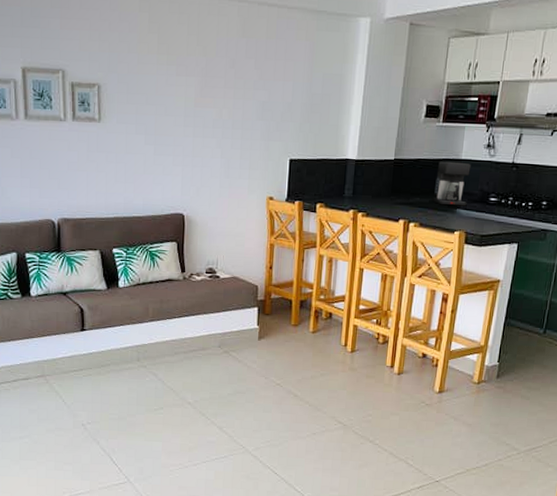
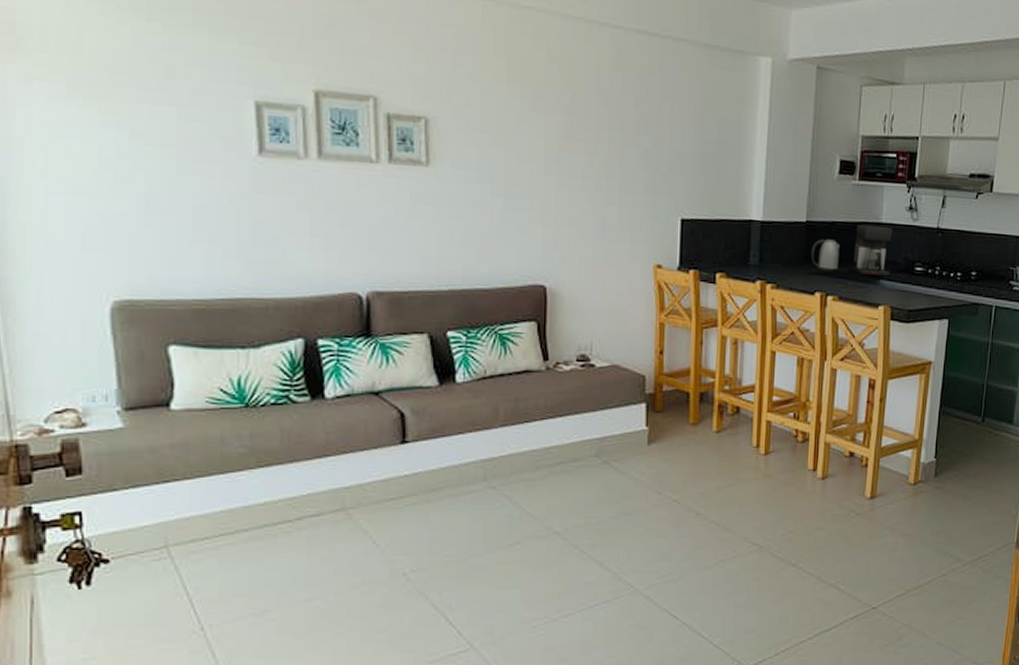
kettle: none [396,173,424,203] -> present [810,238,841,273]

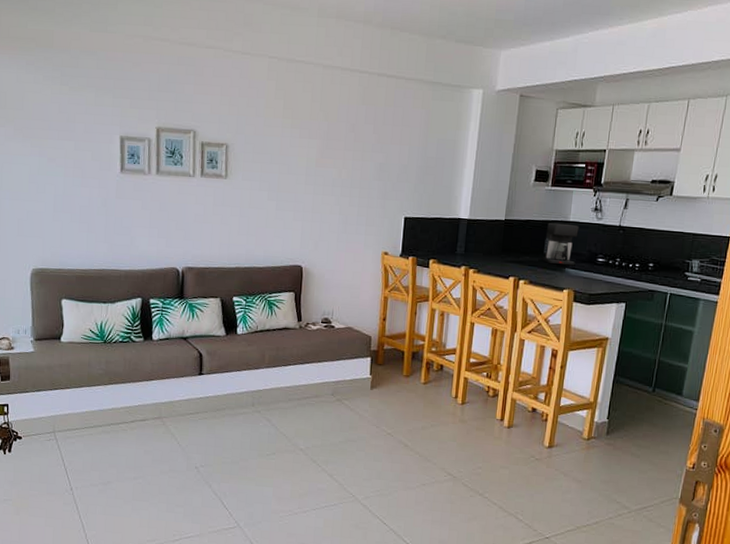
kettle: present [810,238,841,273] -> none [507,233,533,261]

